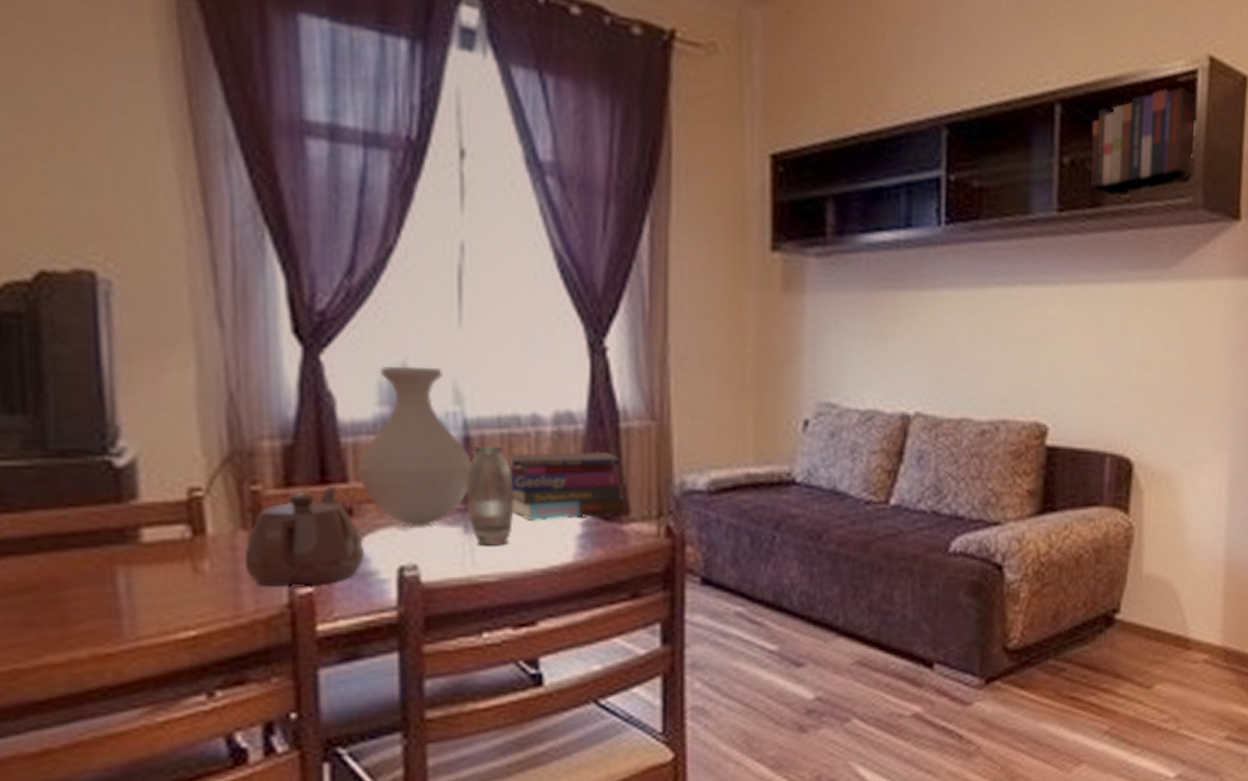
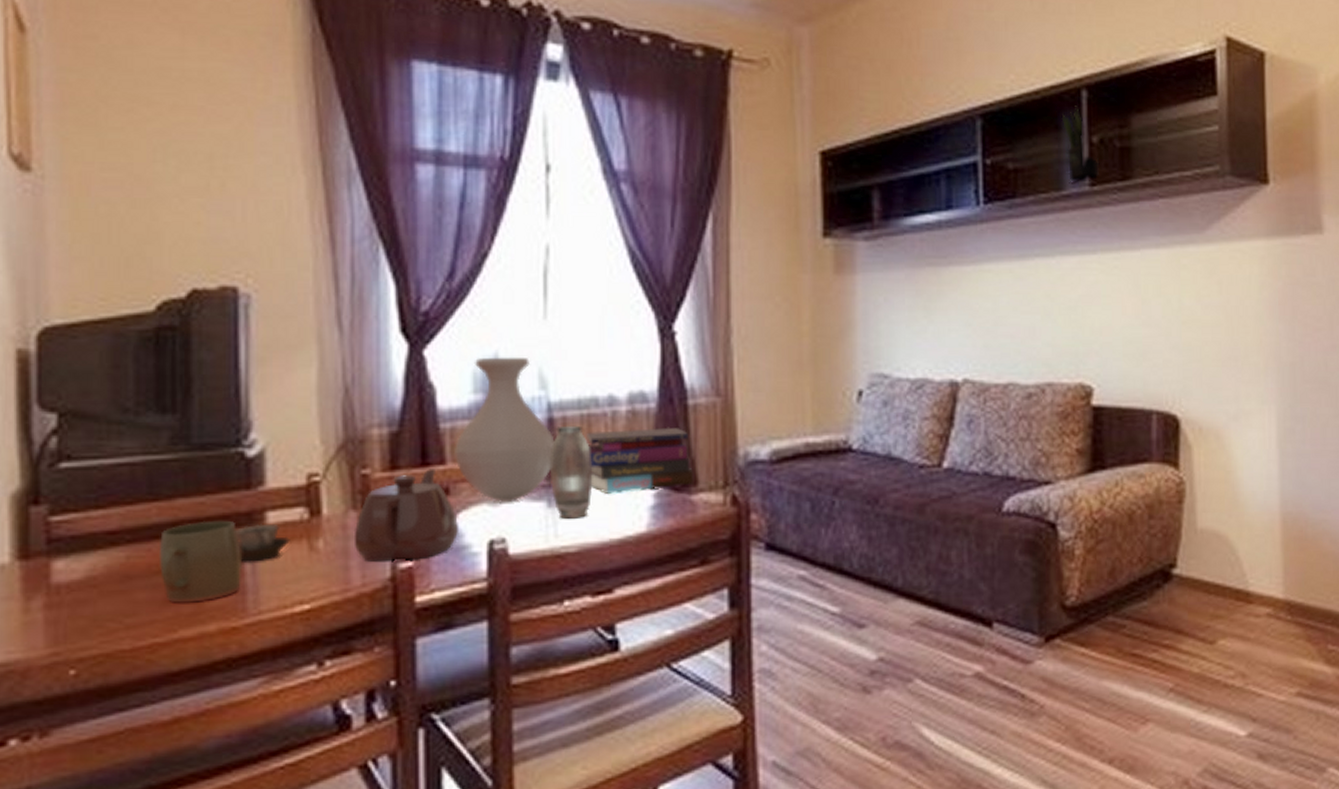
mug: none [14,536,116,626] -> present [158,520,243,603]
cup: none [105,541,170,583] -> present [235,523,290,562]
potted plant: none [1032,121,1068,207] -> present [1061,106,1099,182]
books: present [1089,86,1196,196] -> none [1117,66,1220,169]

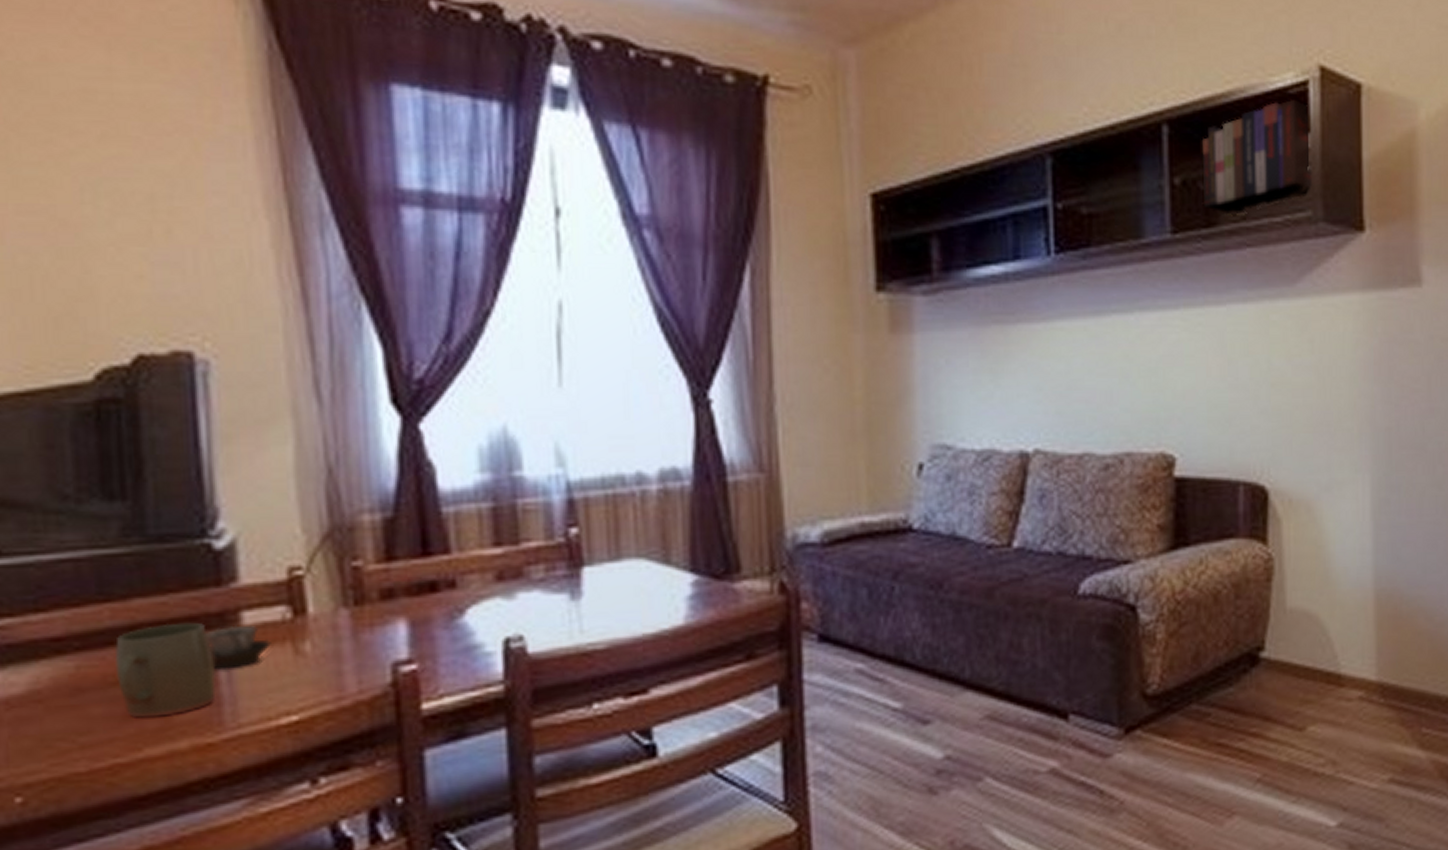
teapot: present [353,469,460,561] -> none [346,559,470,665]
vase: present [453,357,555,502] -> none [459,430,576,595]
vase: present [549,425,593,519] -> none [571,507,622,612]
books: present [587,427,694,495] -> none [613,507,737,584]
potted plant: present [1061,106,1099,182] -> none [1140,143,1181,229]
books: none [1117,66,1220,169] -> present [1201,98,1313,215]

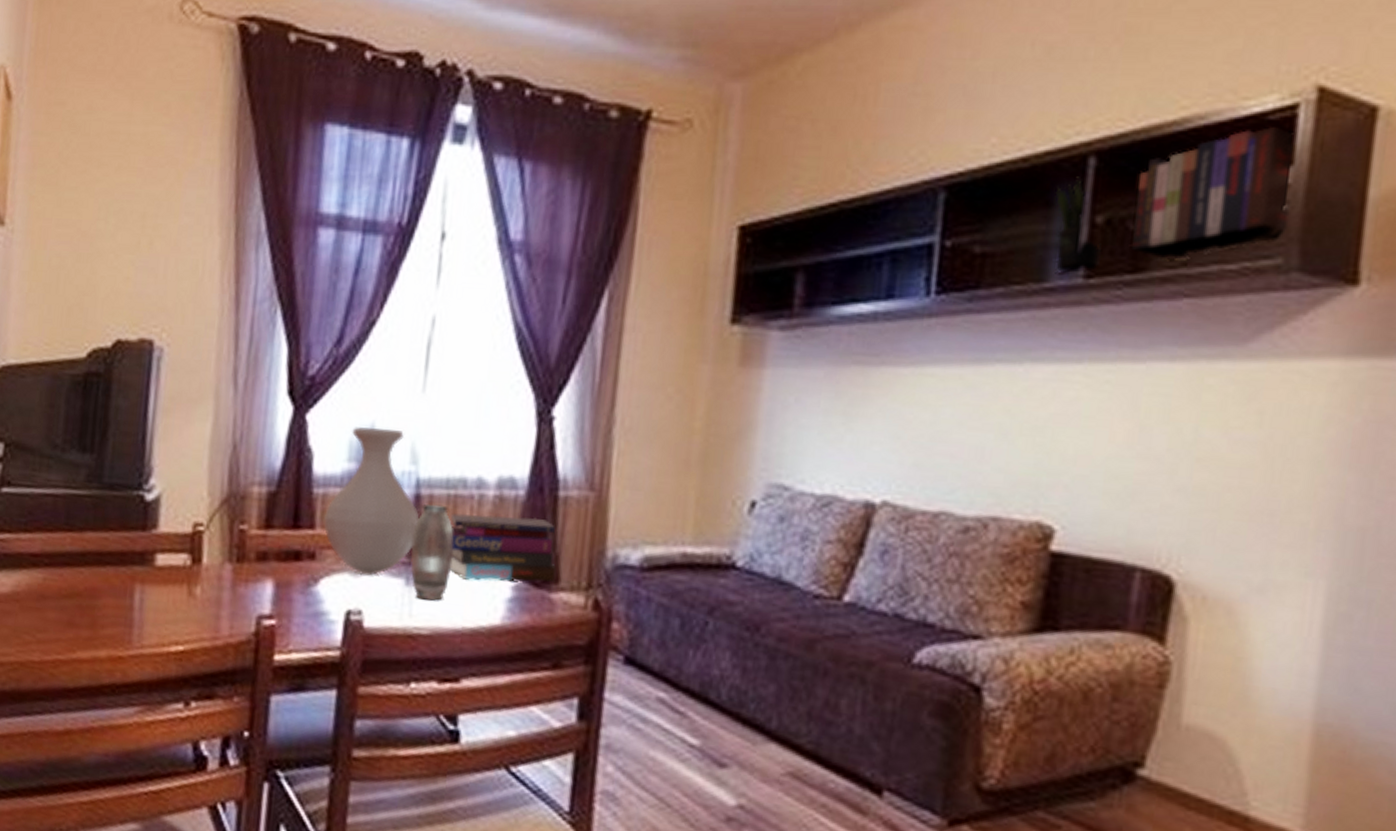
mug: present [114,622,217,718] -> none [67,555,133,628]
cup: present [205,624,271,670] -> none [129,564,173,599]
vase: none [459,430,576,595] -> present [323,427,420,574]
vase: none [571,507,622,612] -> present [410,504,454,601]
books: none [613,507,737,584] -> present [449,513,557,583]
potted plant: none [1140,143,1181,229] -> present [1055,176,1101,273]

